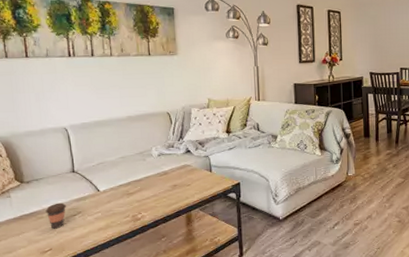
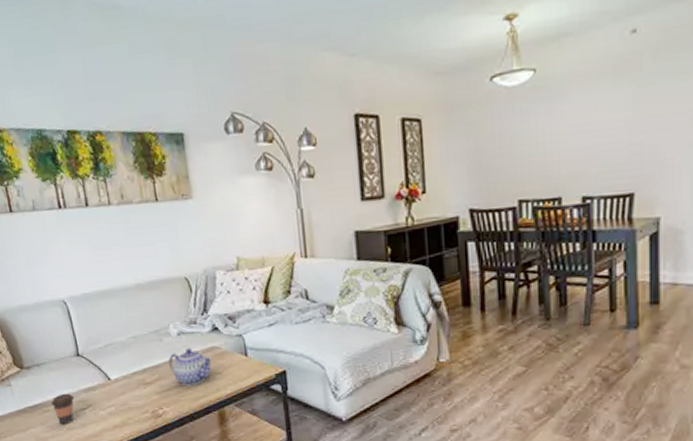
teapot: none [149,166,184,196] -> present [168,348,212,386]

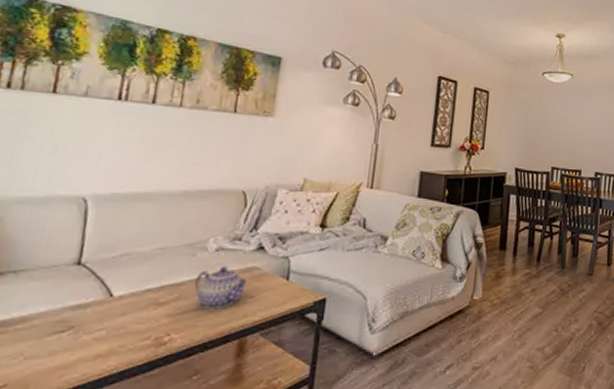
coffee cup: present [51,393,75,425] -> none [14,310,54,352]

